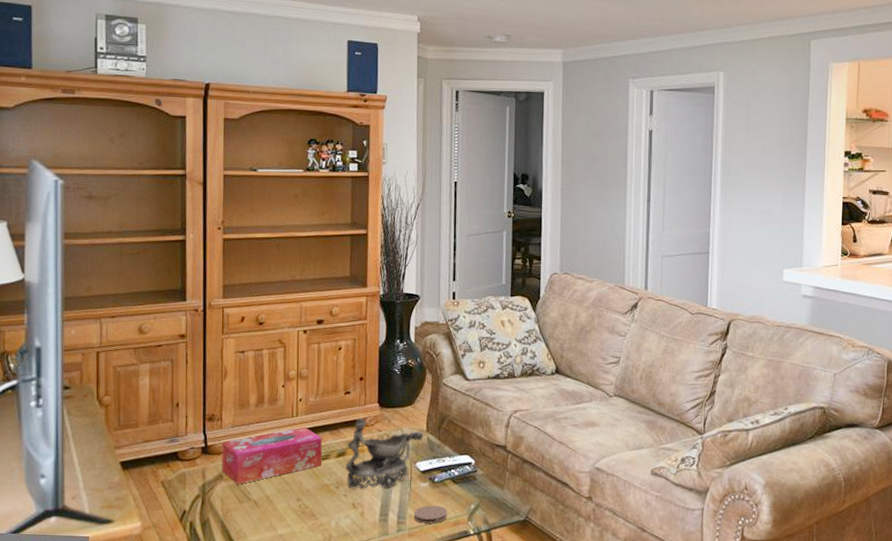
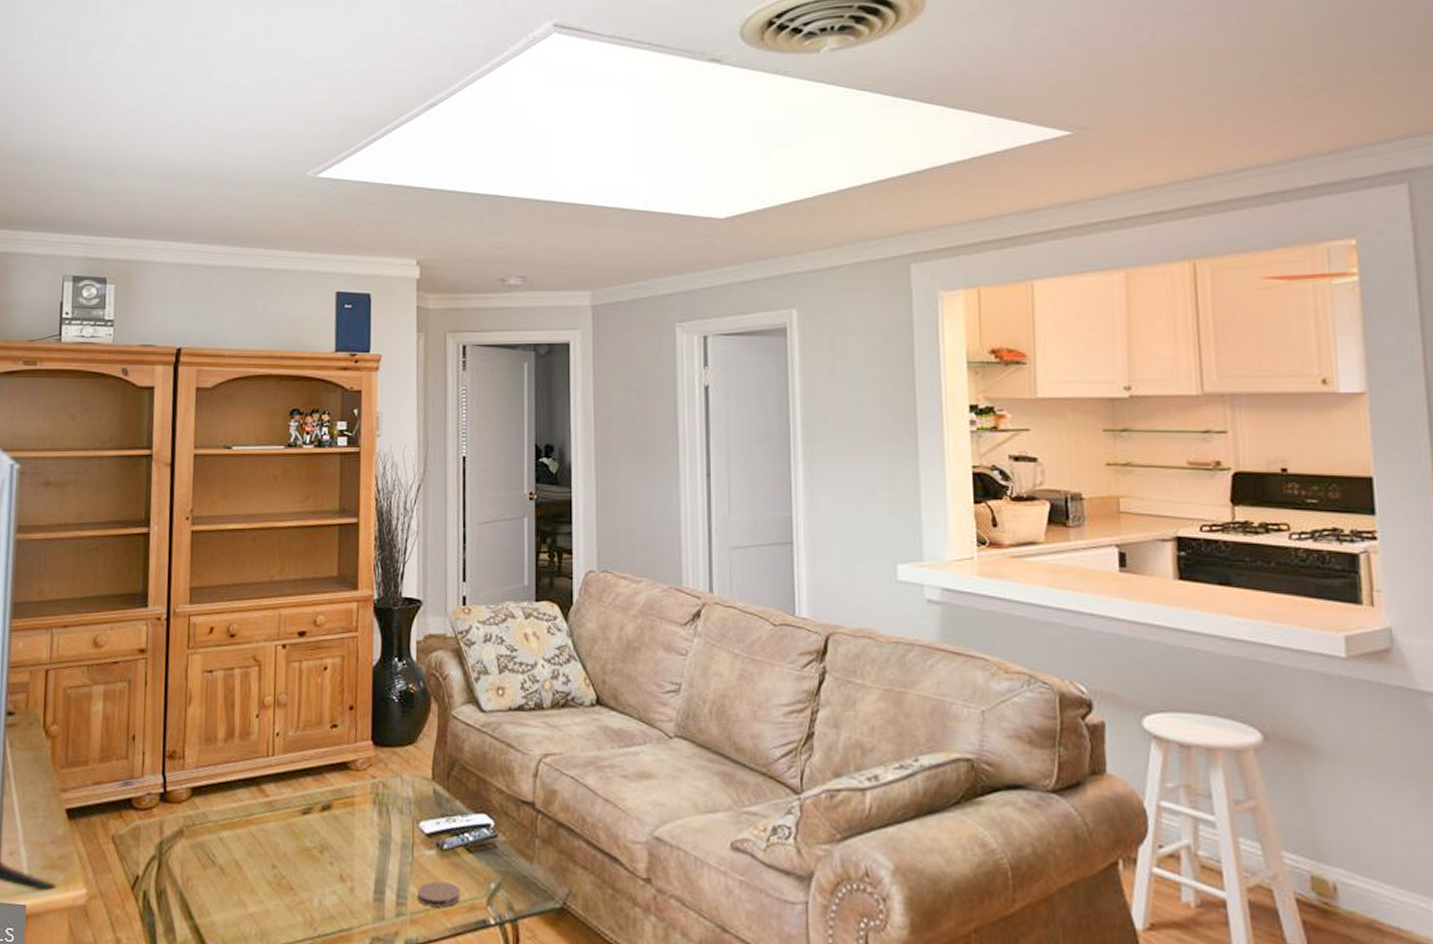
tissue box: present [221,426,323,485] -> none [182,769,303,844]
decorative bowl: present [346,418,424,489] -> none [332,760,429,856]

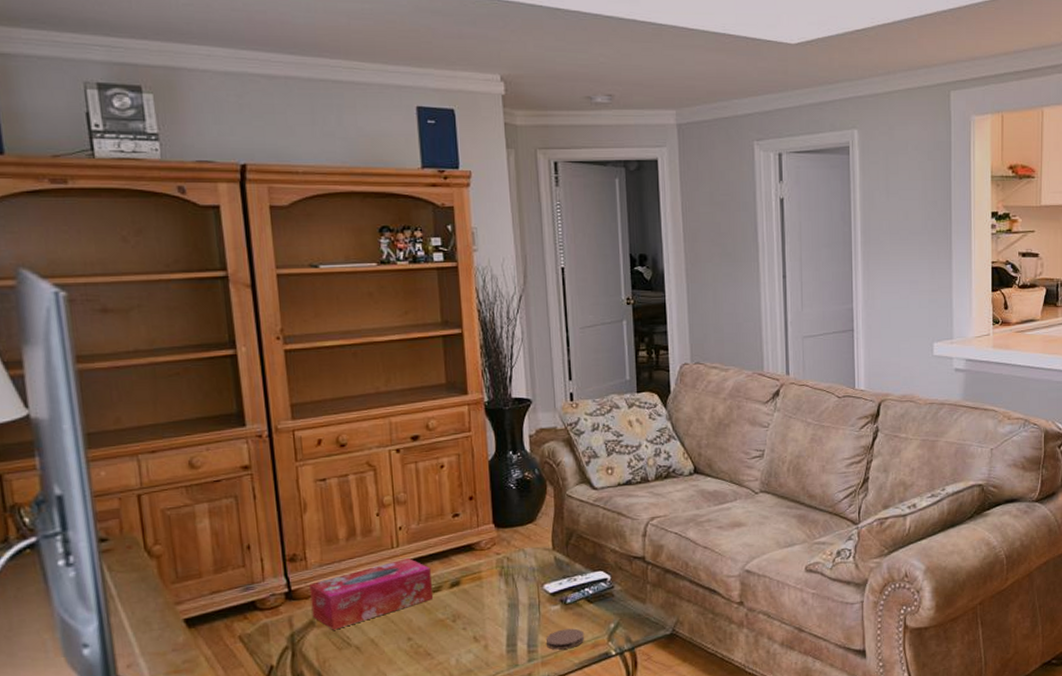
tissue box: none [182,769,303,844] -> present [309,557,434,630]

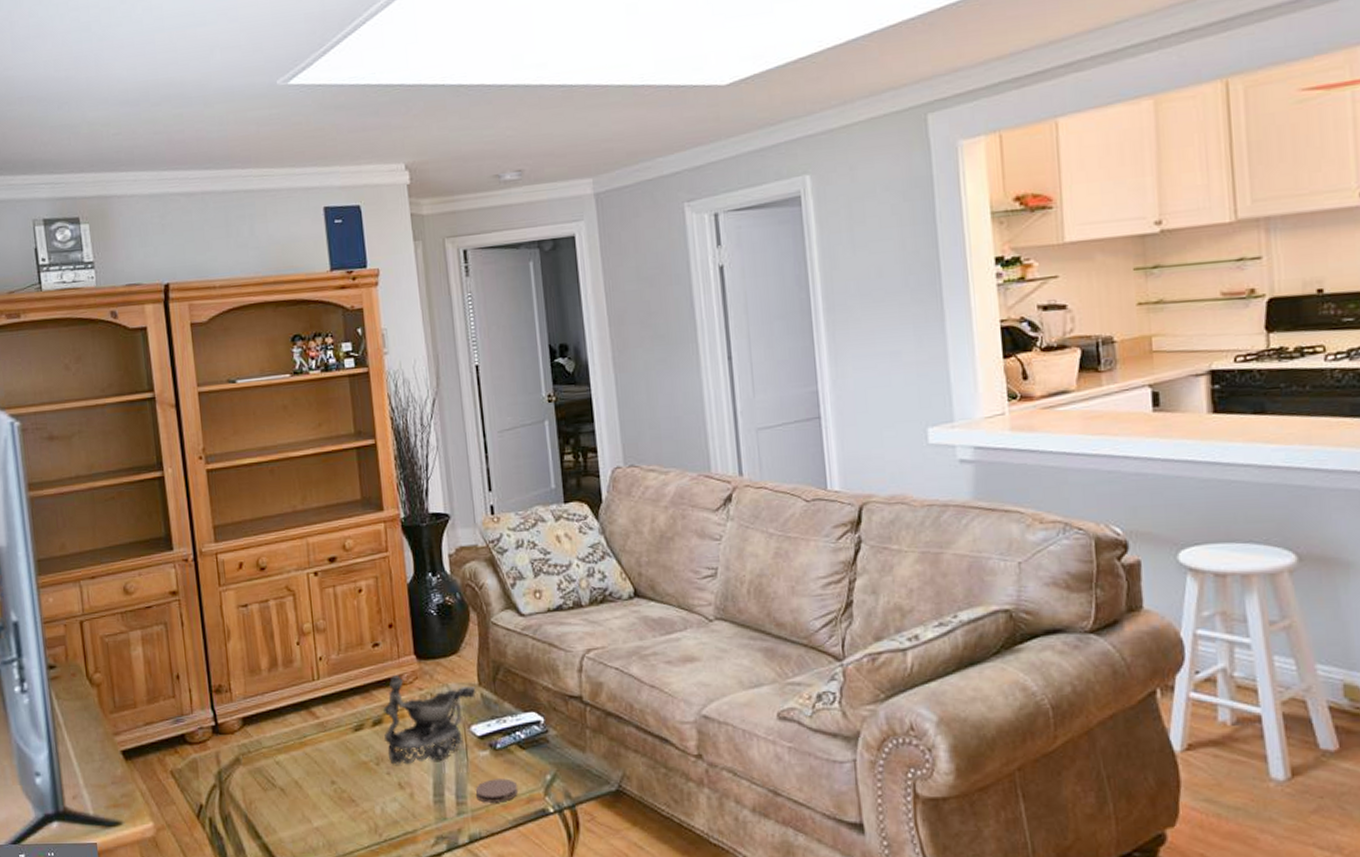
tissue box: present [309,557,434,630] -> none [235,691,356,769]
decorative bowl: none [461,542,550,621] -> present [383,675,476,765]

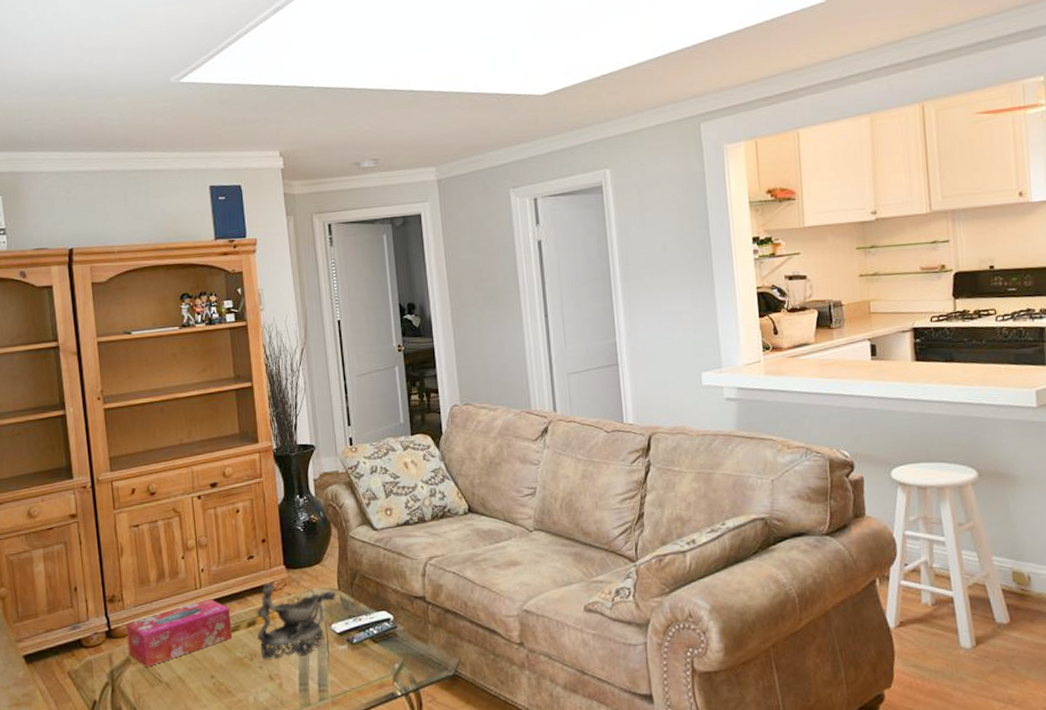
tissue box: none [235,691,356,769] -> present [126,598,233,667]
coaster: present [475,778,519,803] -> none [335,668,372,690]

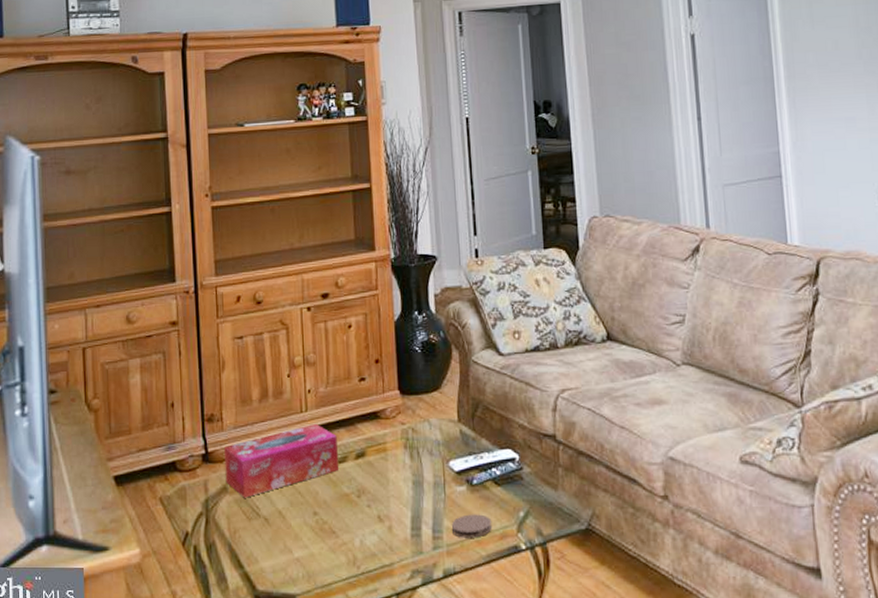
decorative bowl: present [257,583,336,660] -> none [367,410,456,498]
coaster: none [335,668,372,690] -> present [451,514,493,538]

